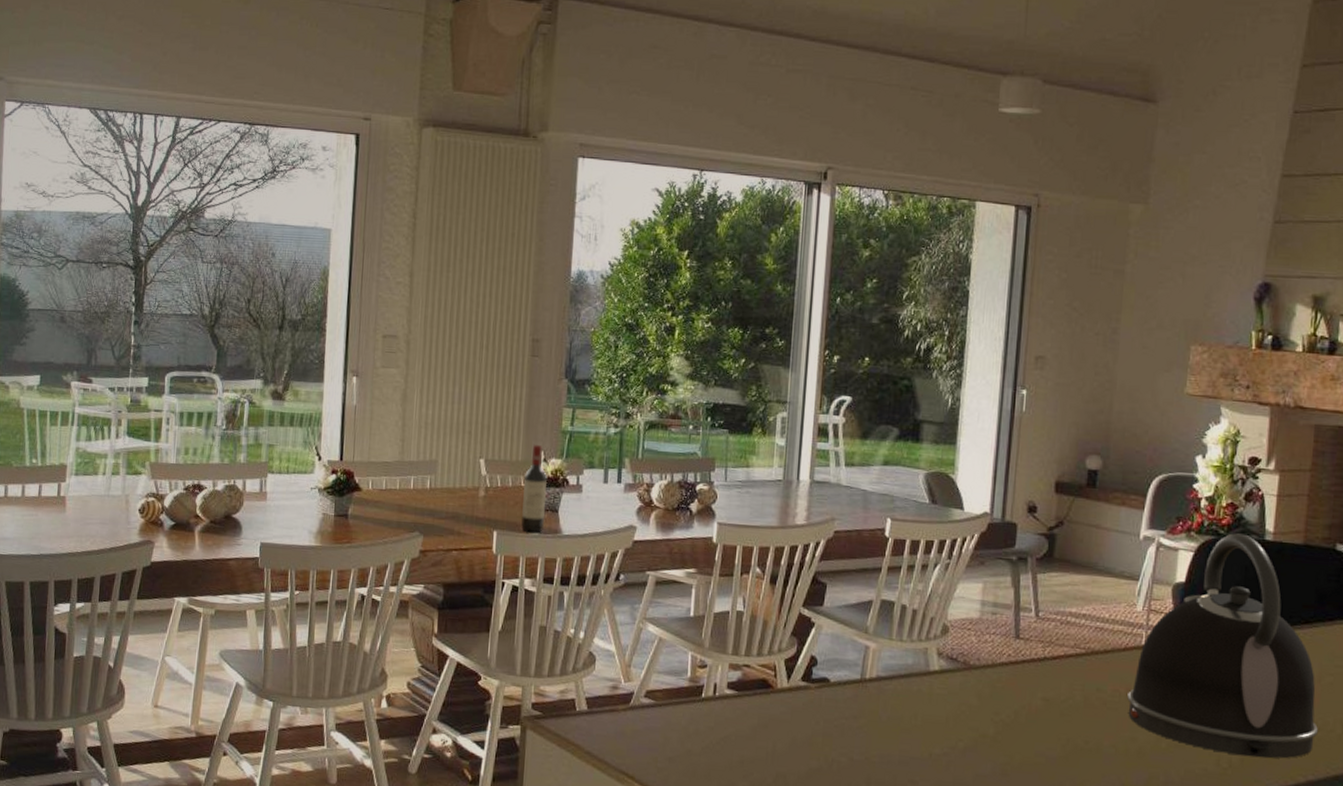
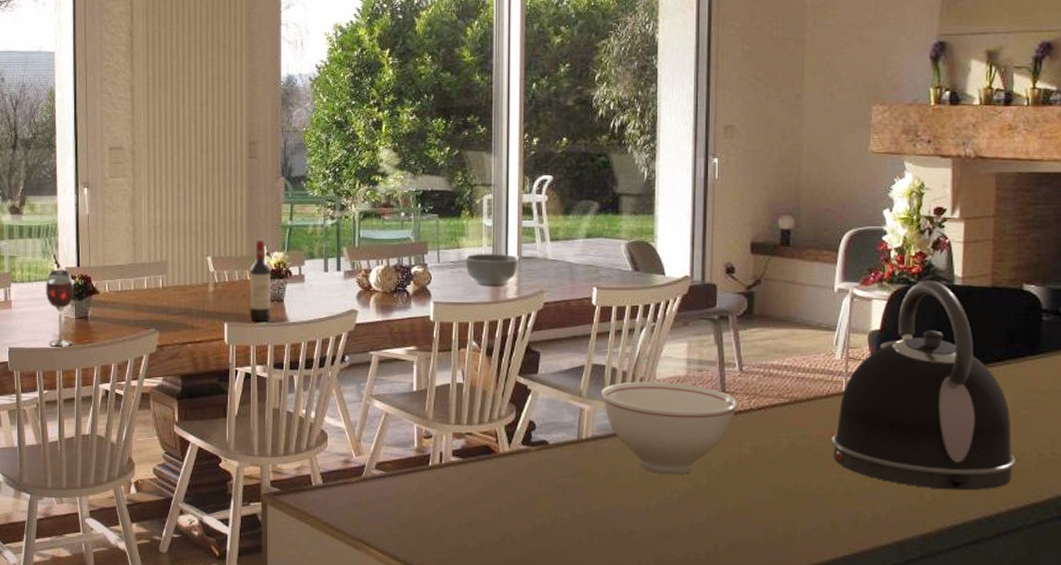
wineglass: none [303,461,335,546] -> present [45,269,74,347]
bowl: none [753,474,811,511] -> present [465,253,519,286]
bowl: none [888,621,1033,723] -> present [601,381,739,475]

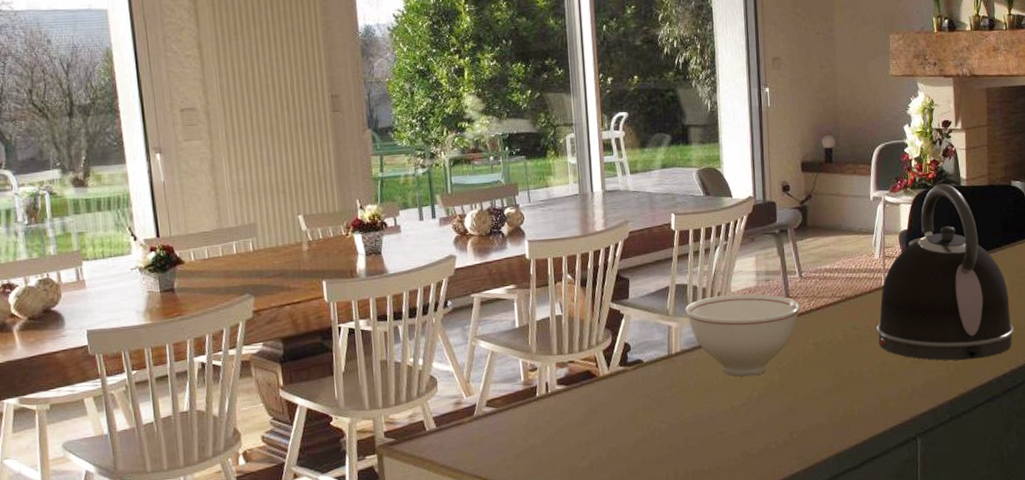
wineglass: present [45,269,74,347] -> none [122,241,160,324]
wine bottle: present [249,240,272,323] -> none [343,194,370,277]
bowl: present [465,253,519,286] -> none [554,189,604,221]

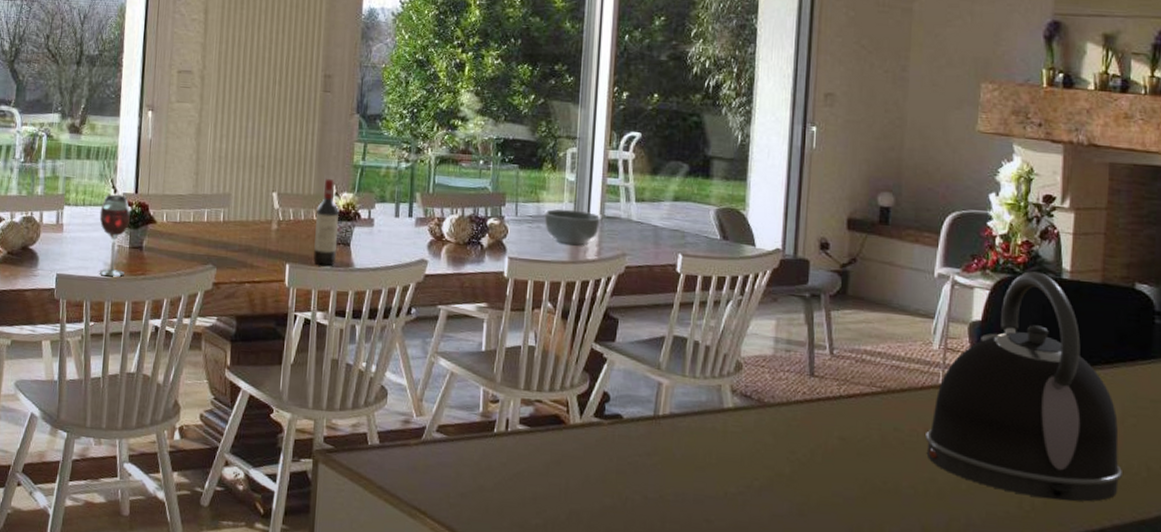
wineglass: none [122,241,160,324] -> present [99,194,130,277]
wine bottle: none [343,194,370,277] -> present [313,179,340,266]
bowl: none [554,189,604,221] -> present [544,209,601,246]
bowl: present [685,293,801,377] -> none [681,357,828,462]

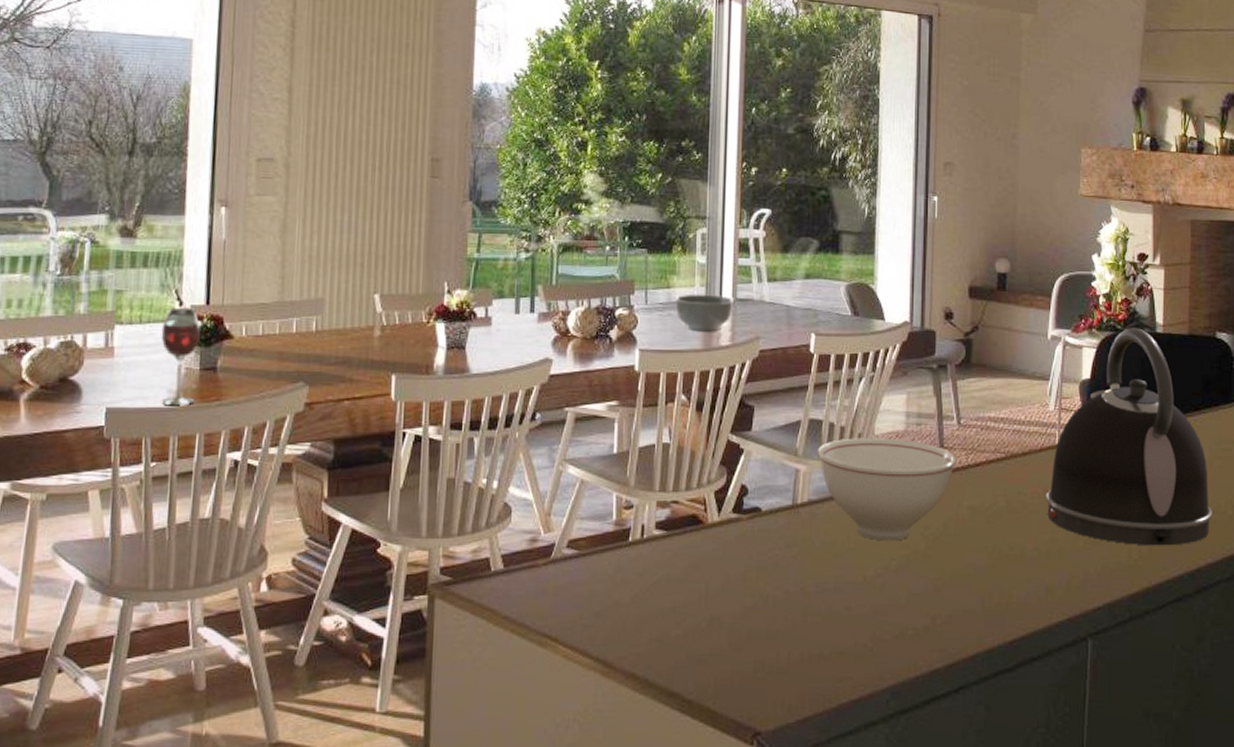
wine bottle: present [313,179,340,266] -> none [424,275,453,374]
bowl: none [681,357,828,462] -> present [818,438,957,541]

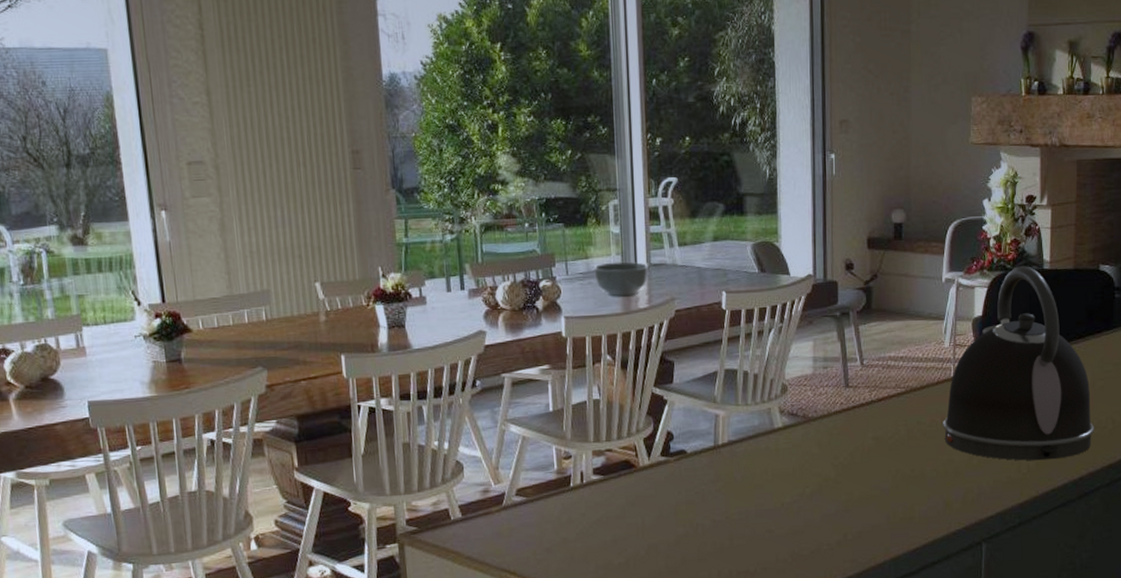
wineglass: present [161,307,201,406] -> none [125,306,166,396]
bowl: present [818,438,957,541] -> none [735,381,861,472]

